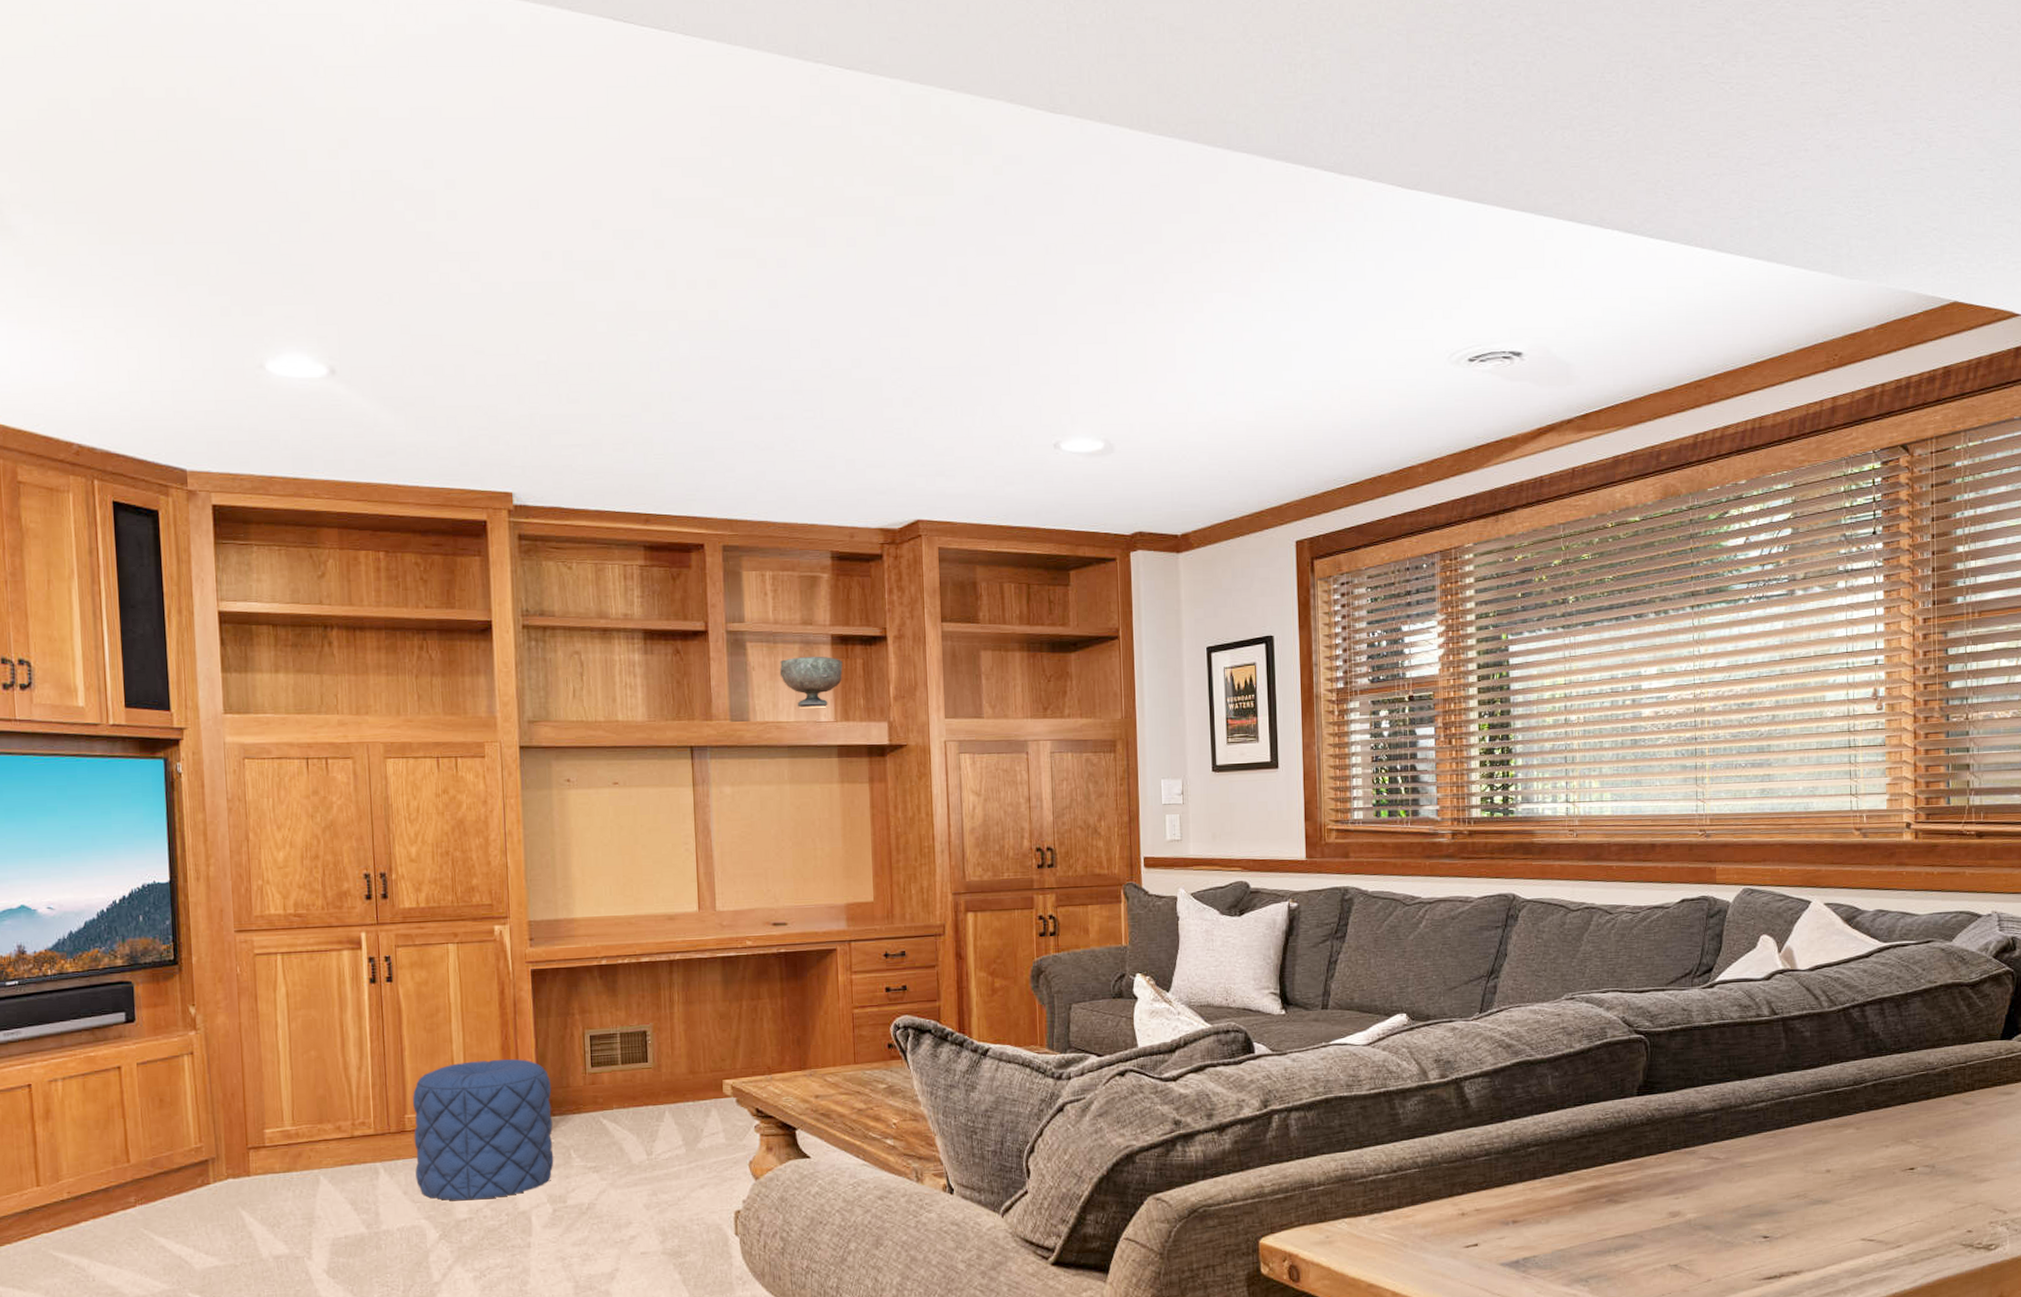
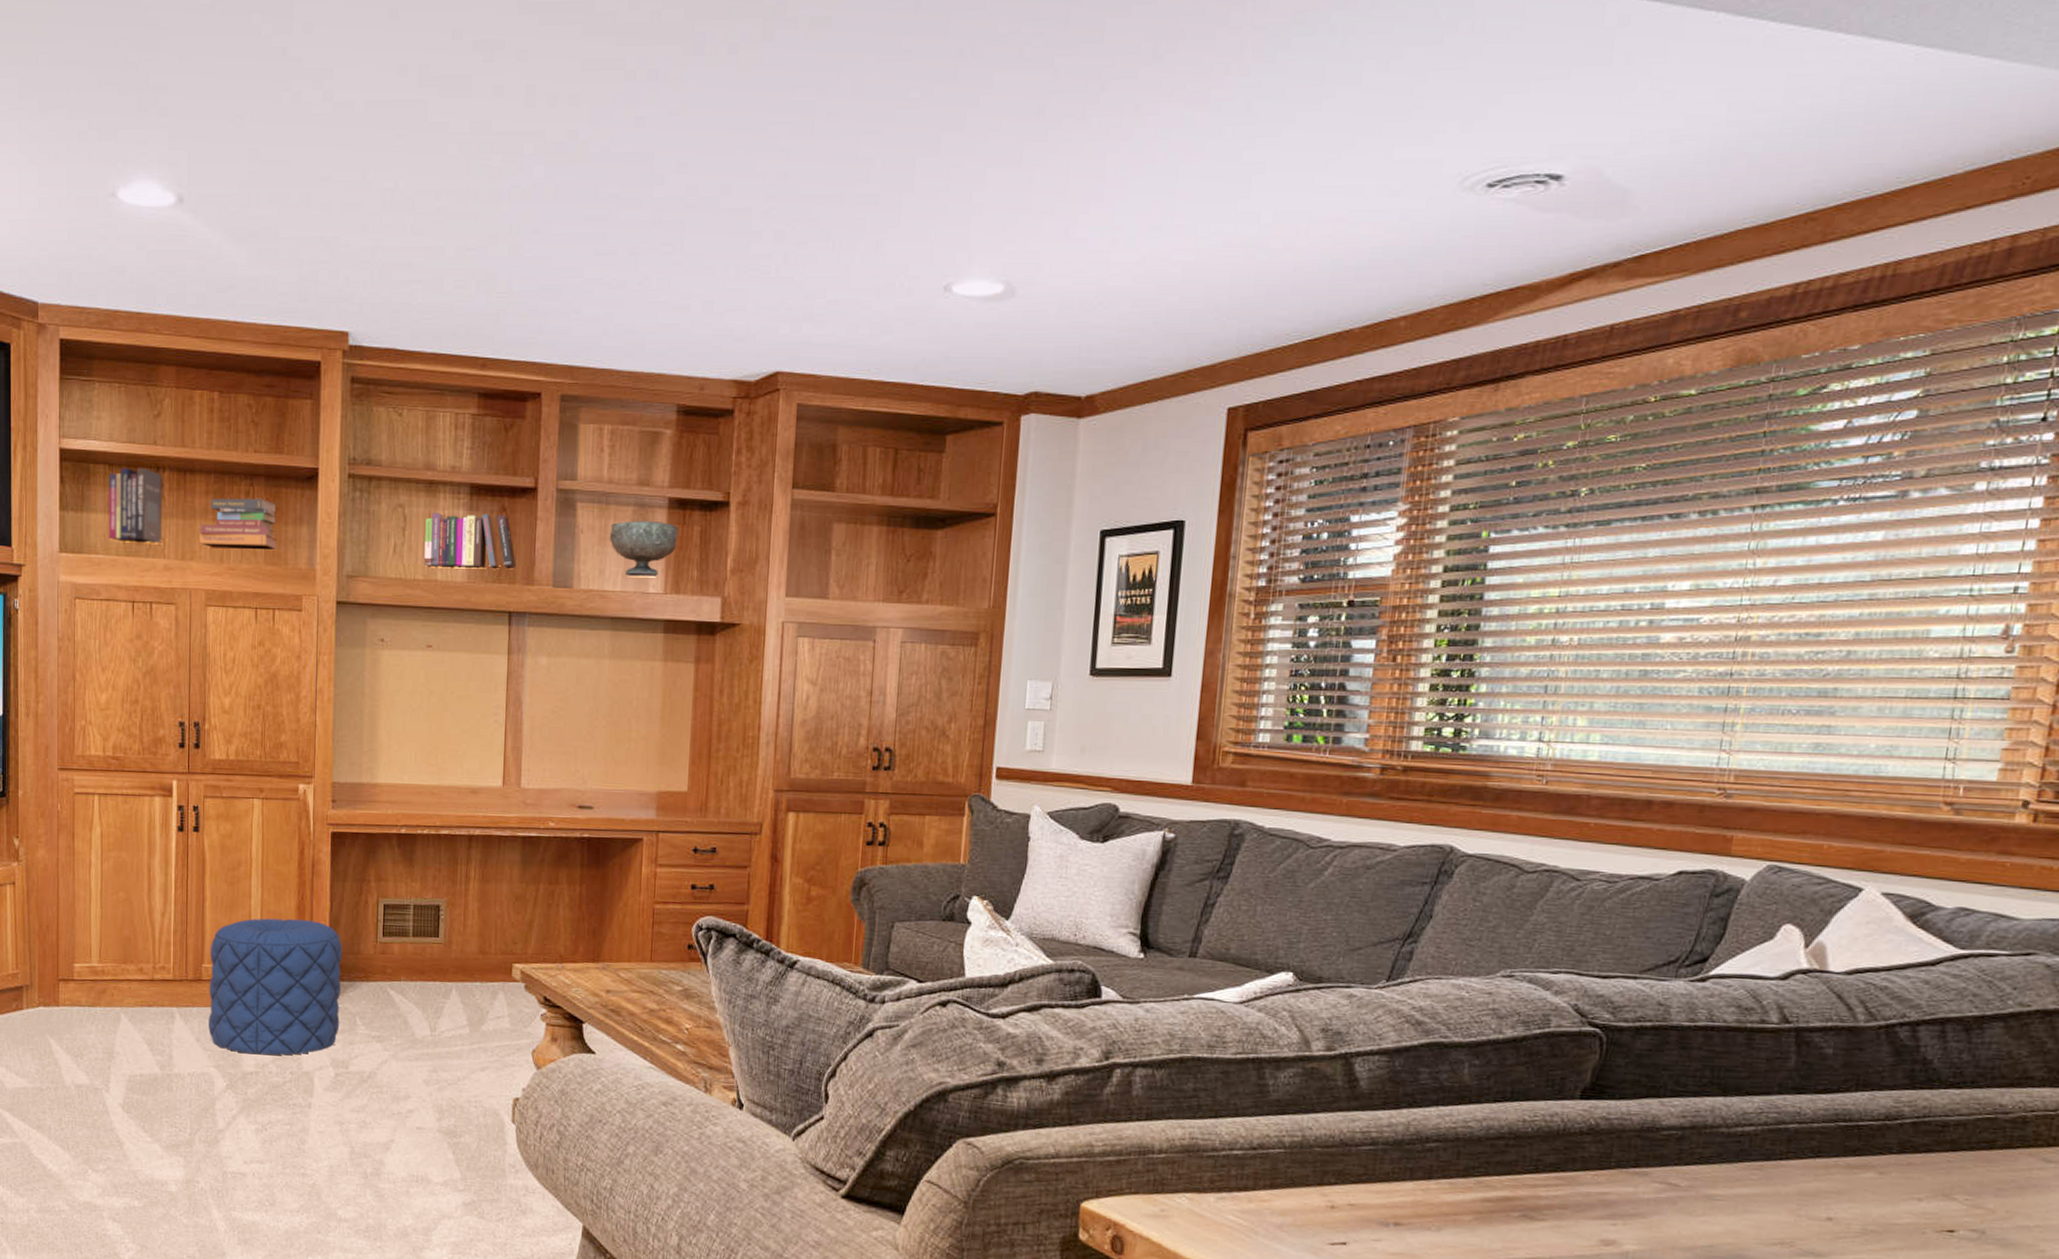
books: none [274,626,334,702] -> present [109,467,162,544]
books: none [373,652,455,702] -> present [199,498,278,551]
books: none [602,656,694,710] -> present [424,513,516,570]

